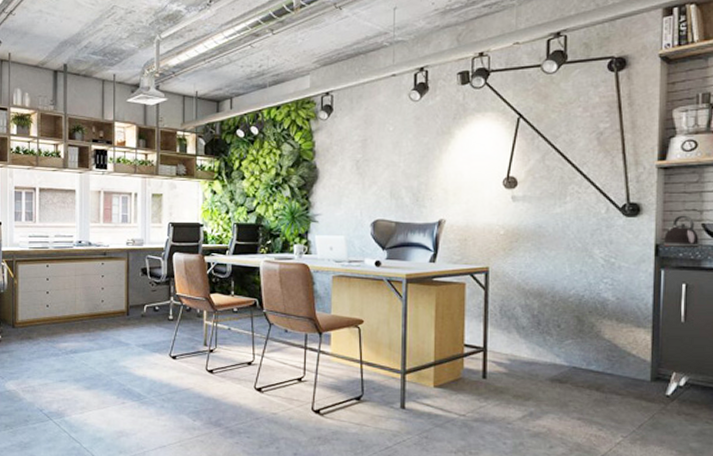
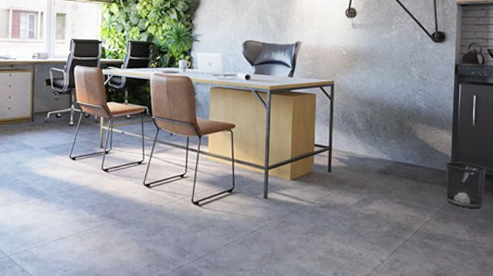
waste bin: none [643,369,701,430] -> present [446,162,486,209]

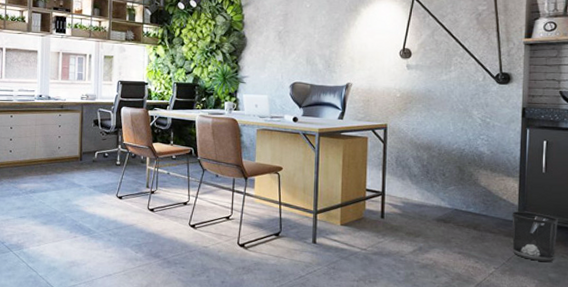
kettle: present [460,42,486,68] -> none [528,83,558,112]

